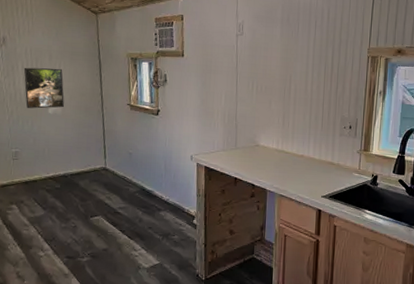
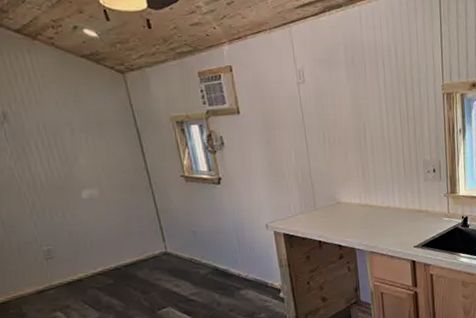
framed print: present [23,67,64,109] -> none [39,143,101,196]

